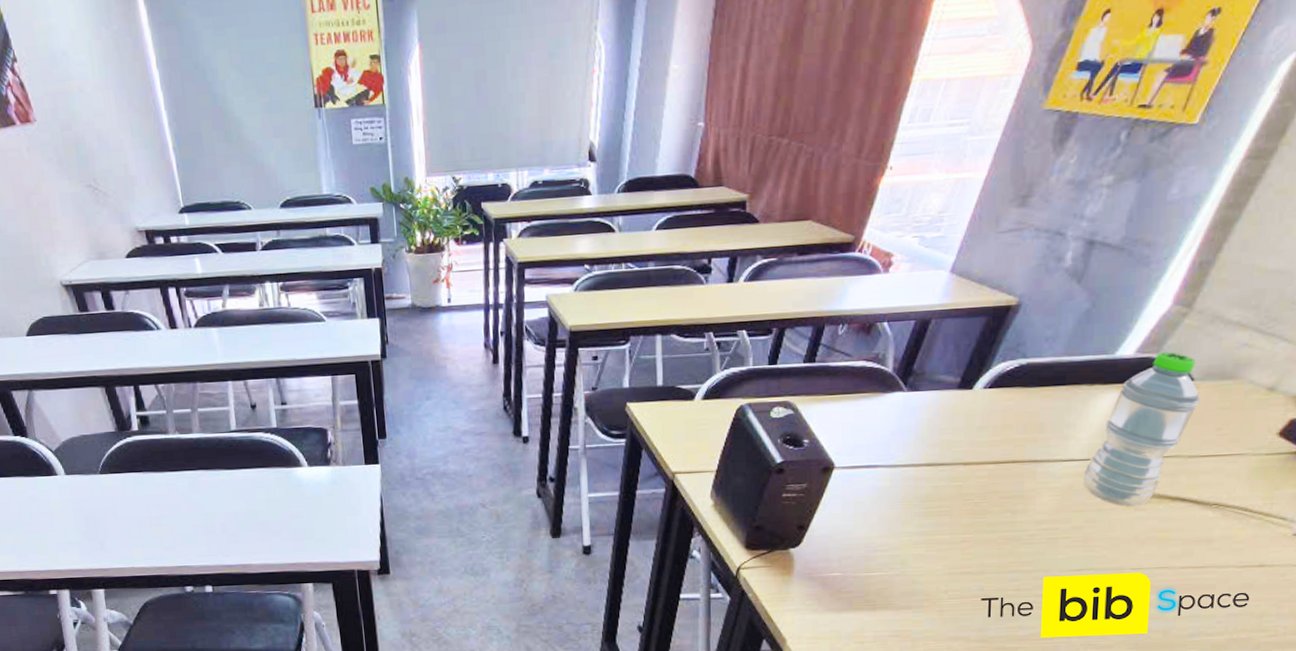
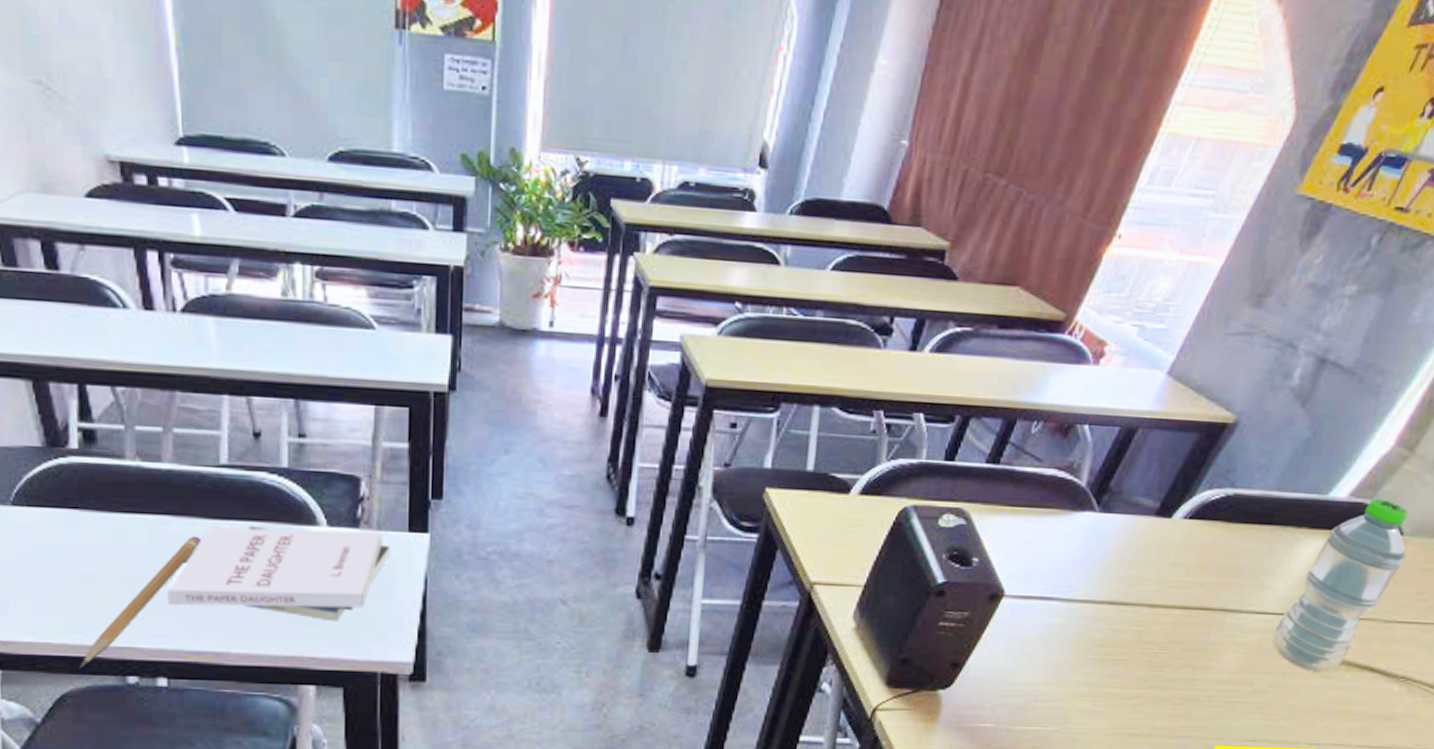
pencil: none [154,483,224,584] -> present [80,536,201,669]
books: none [205,467,355,535] -> present [167,525,391,621]

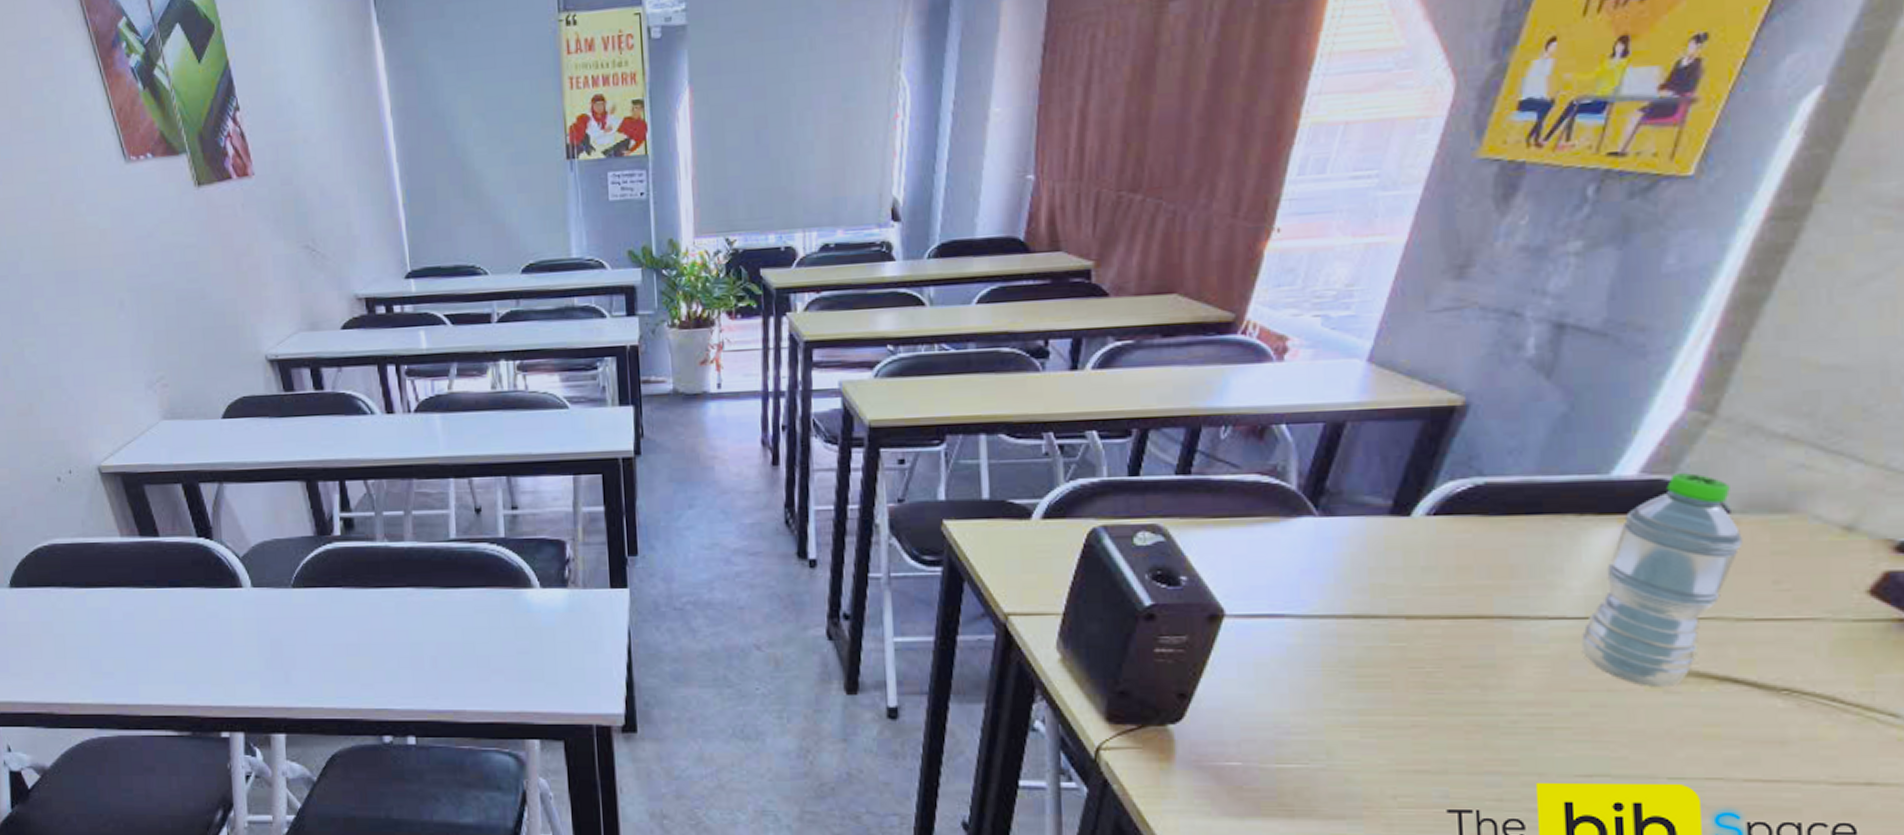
pencil: present [80,536,201,669] -> none [346,604,438,730]
books: present [167,525,391,621] -> none [412,591,597,677]

